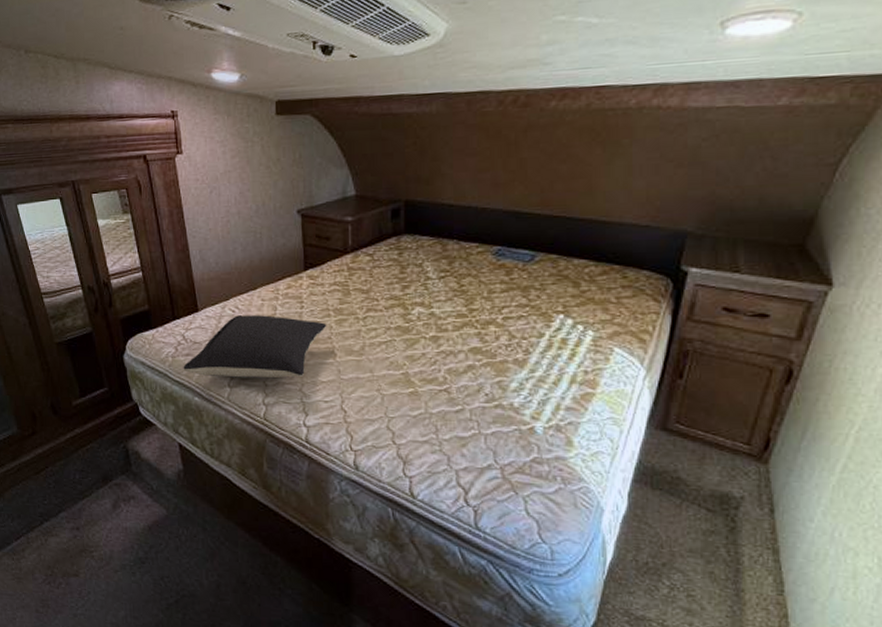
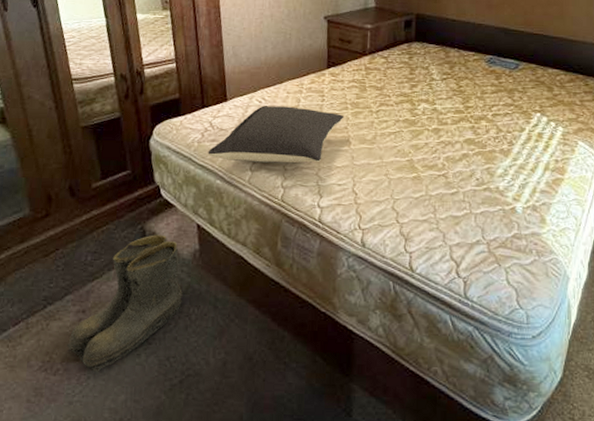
boots: none [66,454,173,588] -> present [67,234,184,372]

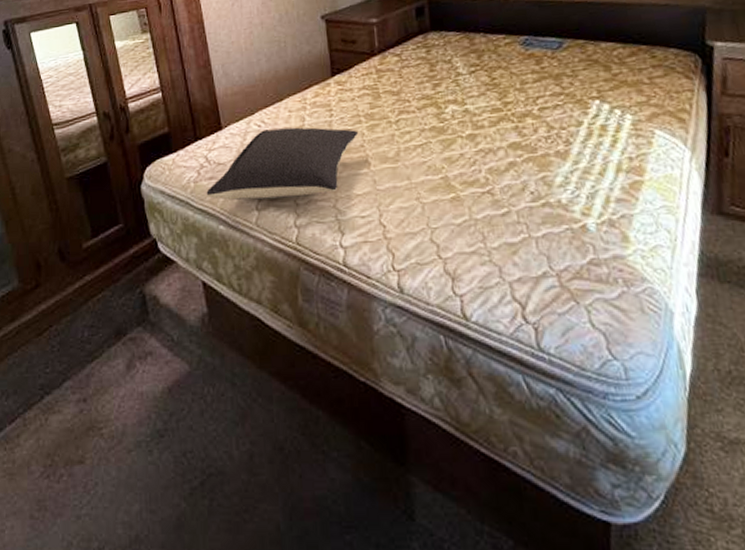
boots: present [67,234,184,372] -> none [69,298,197,476]

